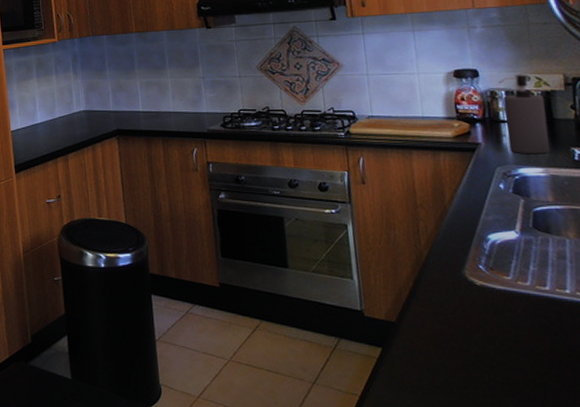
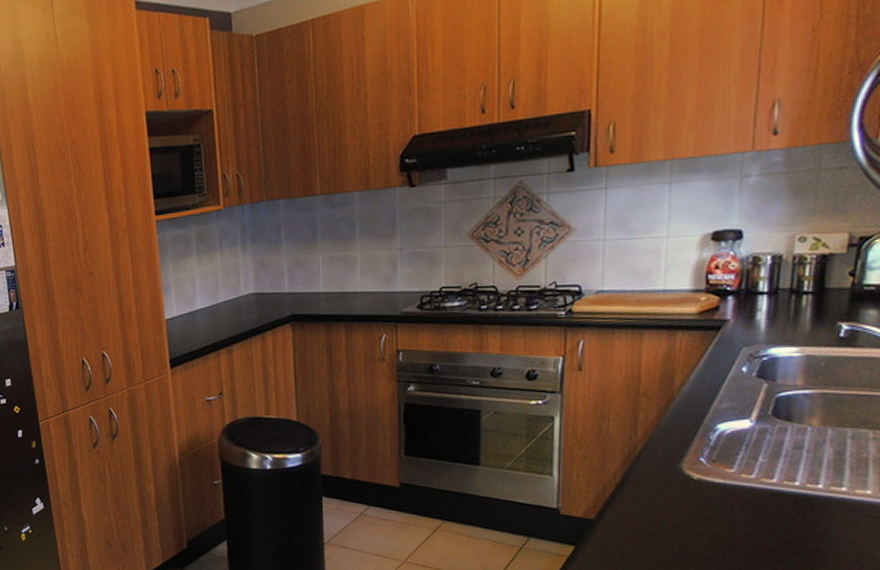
soap dispenser: present [498,75,550,155] -> none [763,235,819,332]

